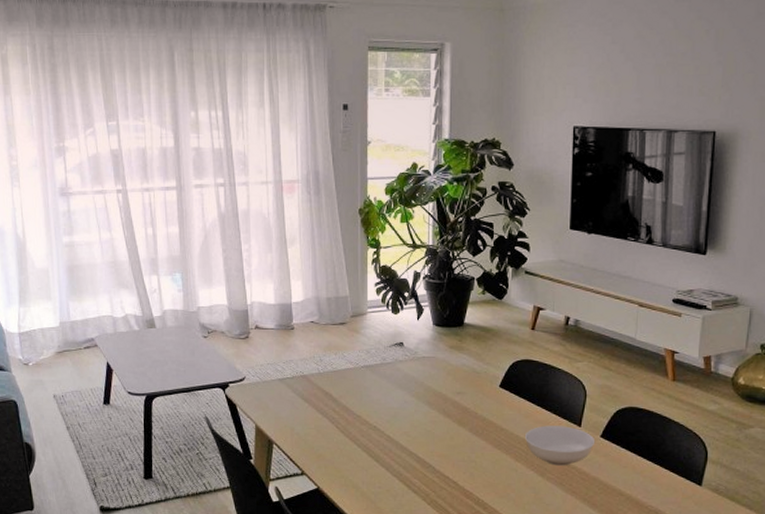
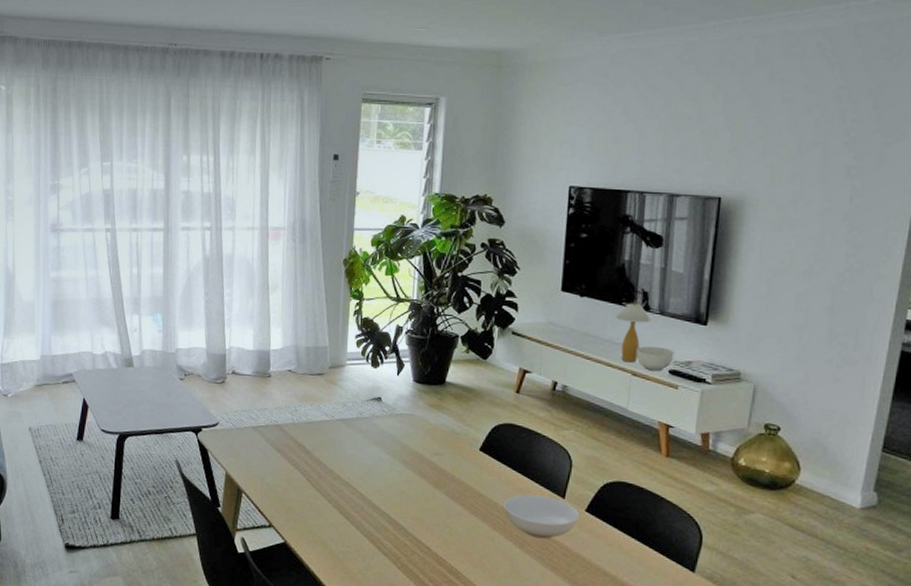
table lamp: none [621,233,655,294] -> present [615,299,652,363]
bowl: none [642,277,677,301] -> present [636,346,675,371]

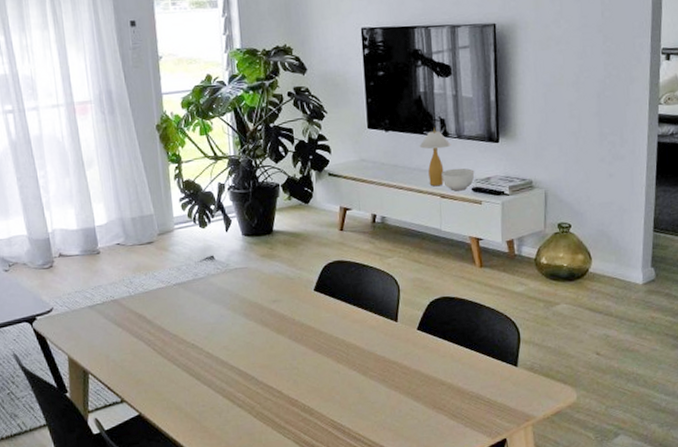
bowl: present [503,494,580,539] -> none [343,322,413,363]

